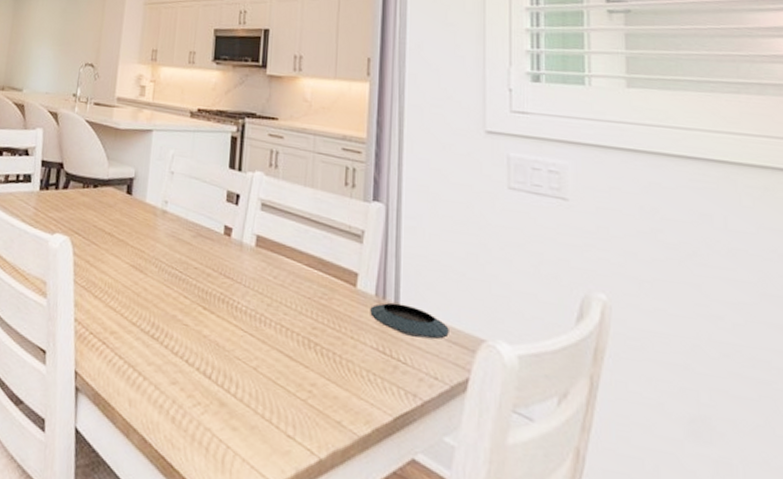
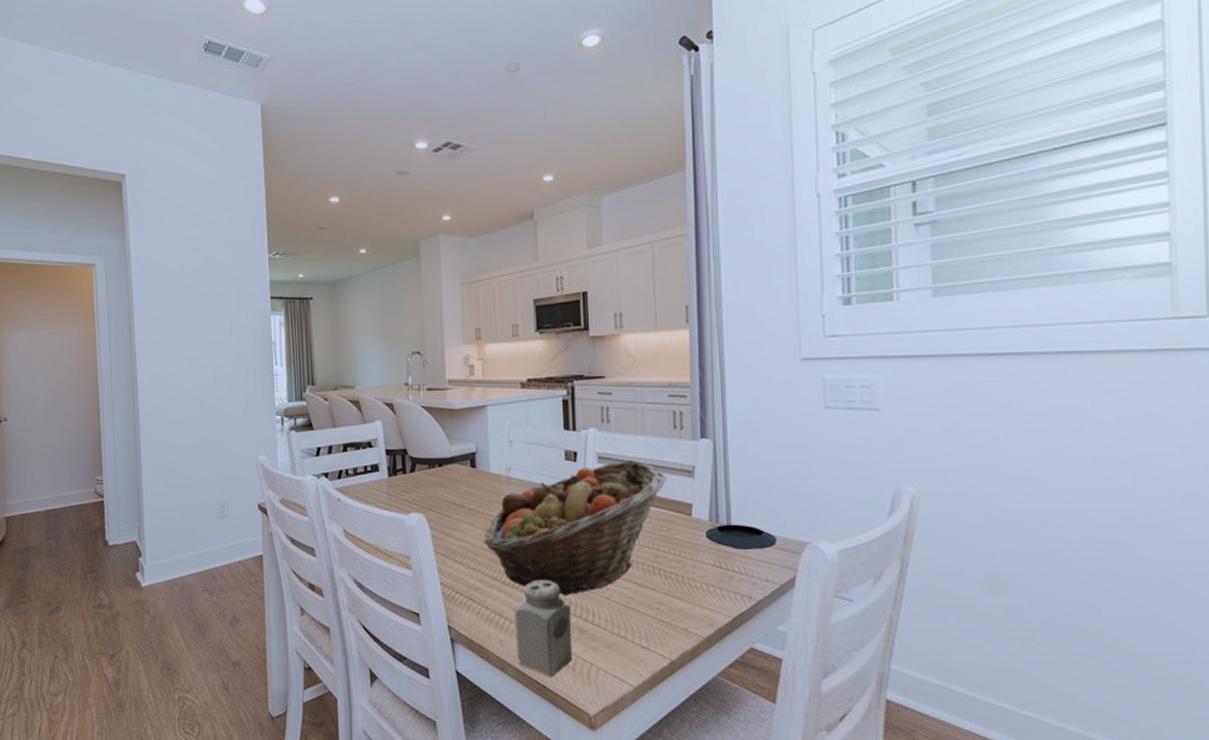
fruit basket: none [128,212,333,359] -> present [483,460,667,596]
salt shaker: none [146,333,213,455] -> present [515,579,573,677]

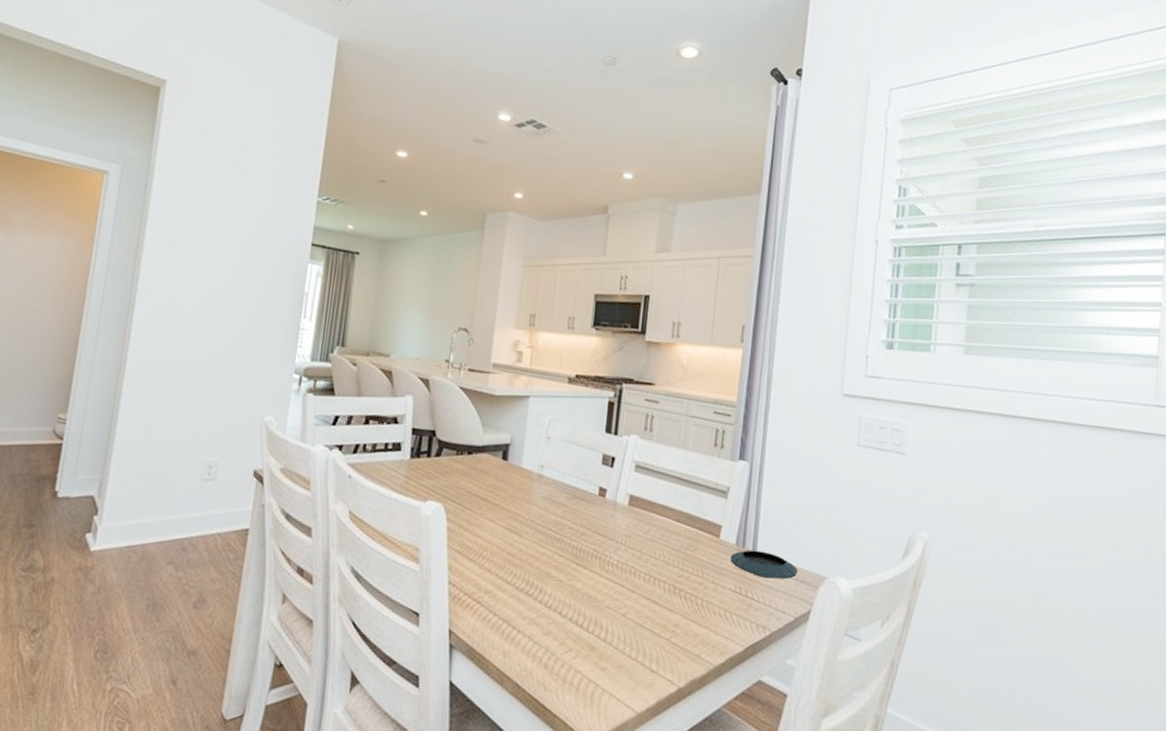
fruit basket: present [483,460,667,596] -> none [503,472,701,609]
salt shaker: present [515,579,573,677] -> none [519,588,585,696]

